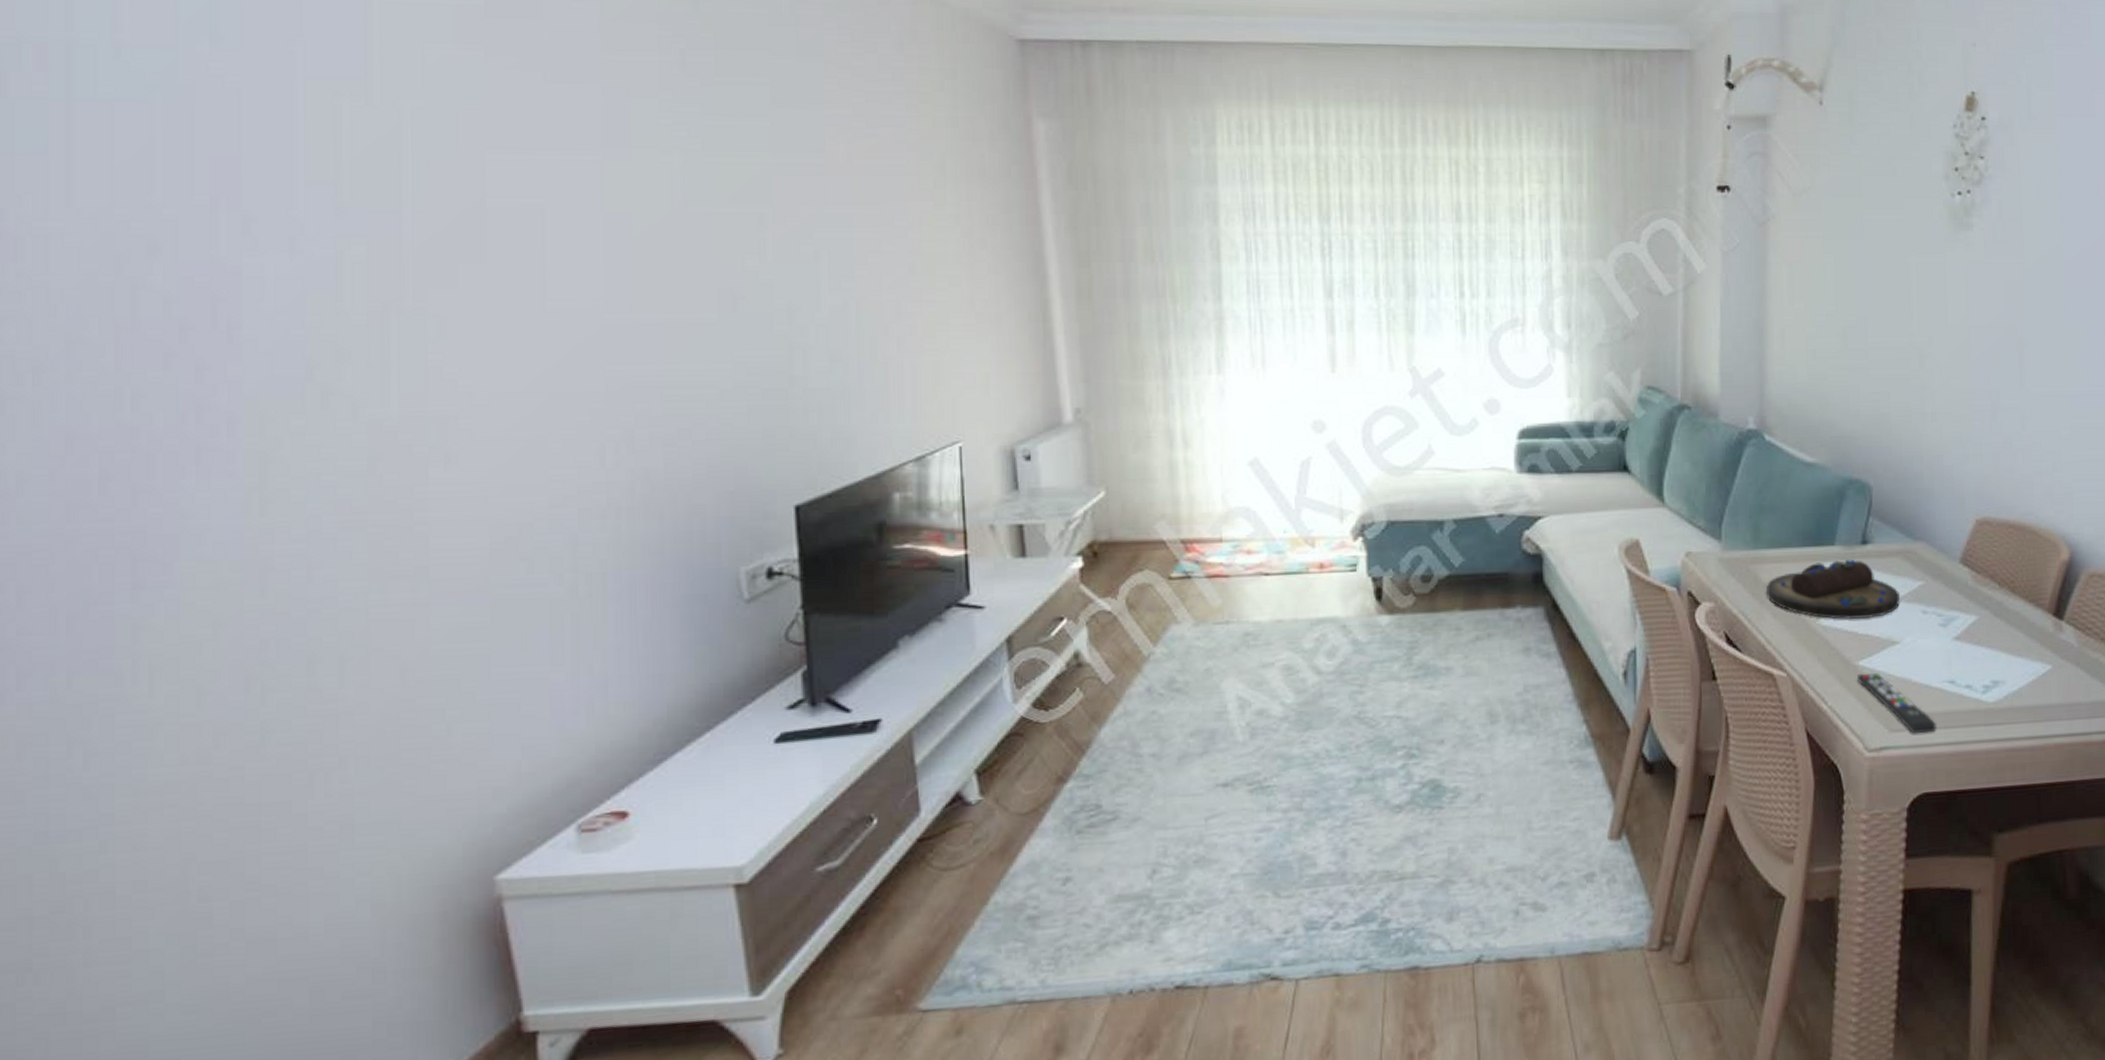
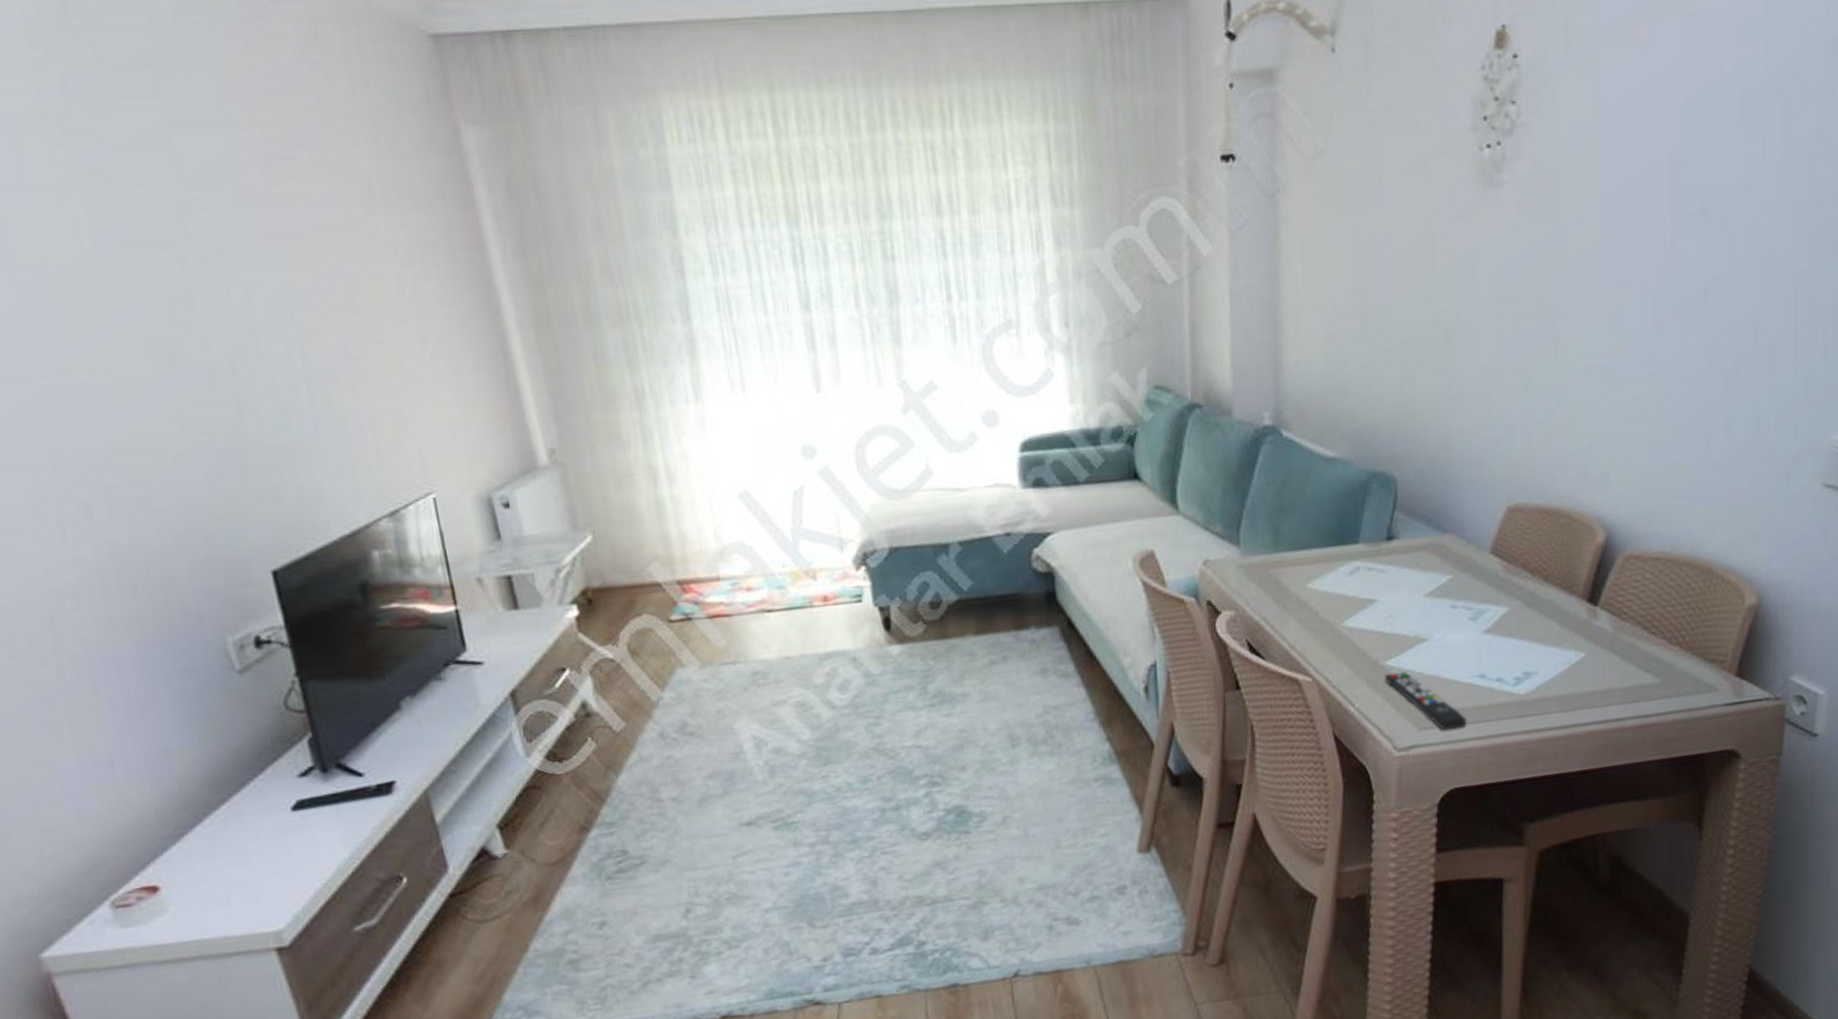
decorative bowl: present [1766,559,1901,620] -> none [1288,556,1429,621]

